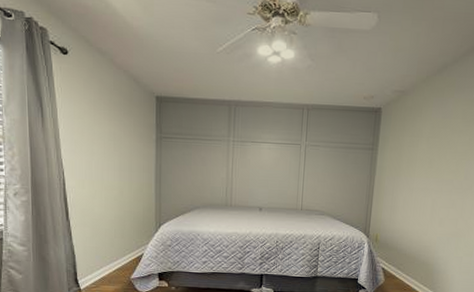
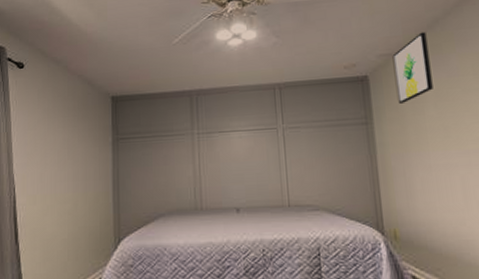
wall art: none [400,75,435,136] -> present [392,31,433,104]

